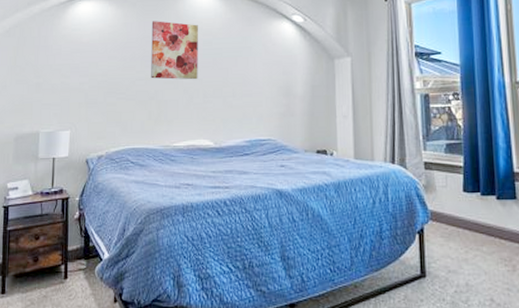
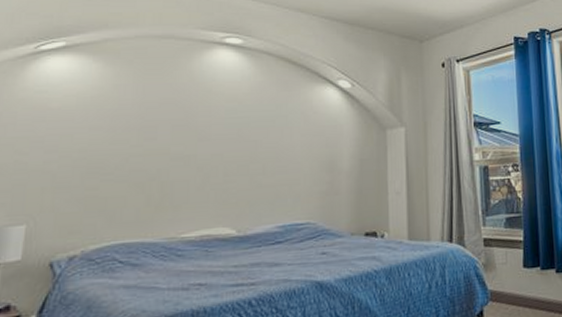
wall art: present [151,21,198,80] -> none [152,83,219,155]

